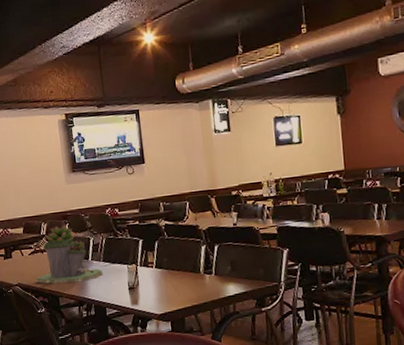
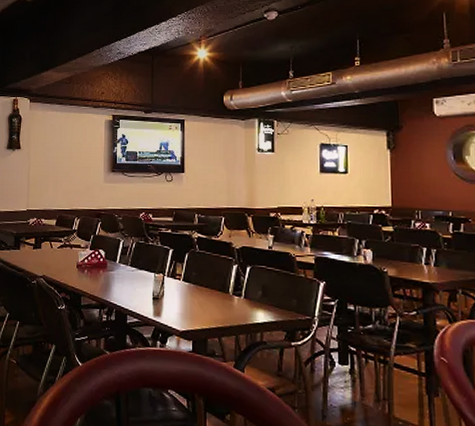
succulent planter: present [36,224,104,284] -> none [61,222,129,284]

